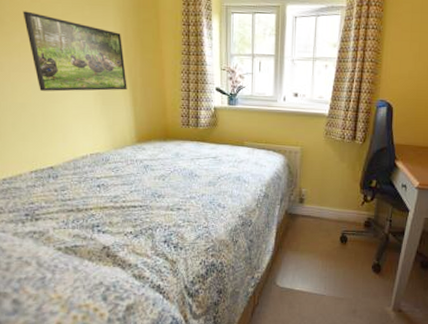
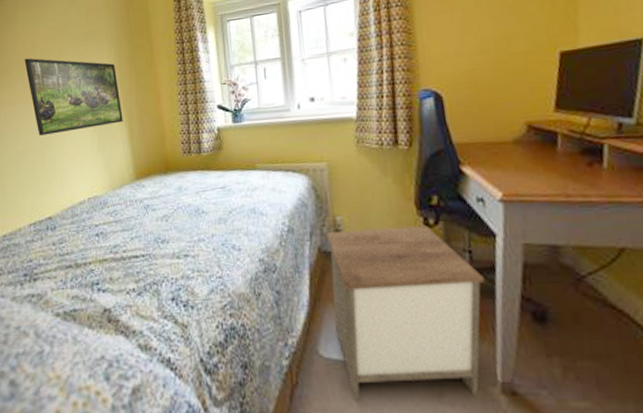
nightstand: none [291,199,397,316] -> present [326,225,485,402]

